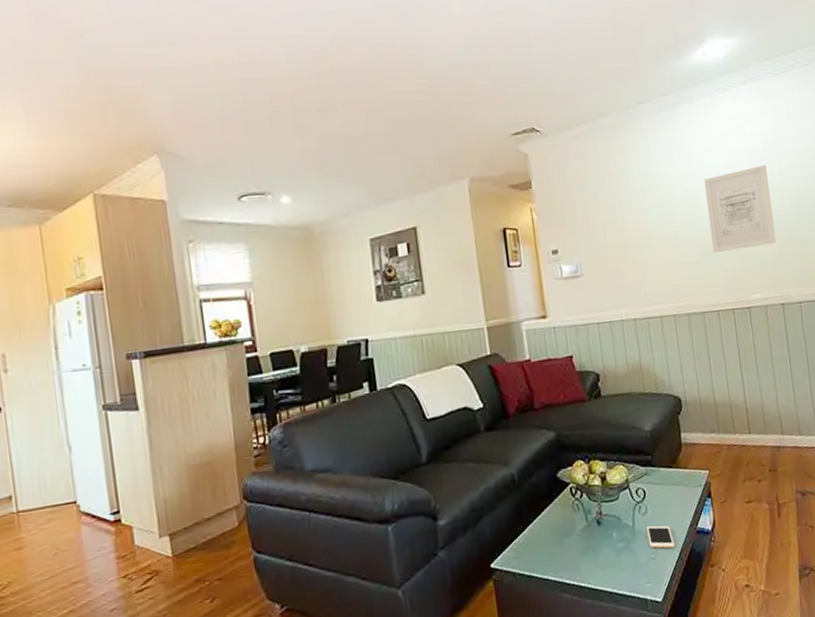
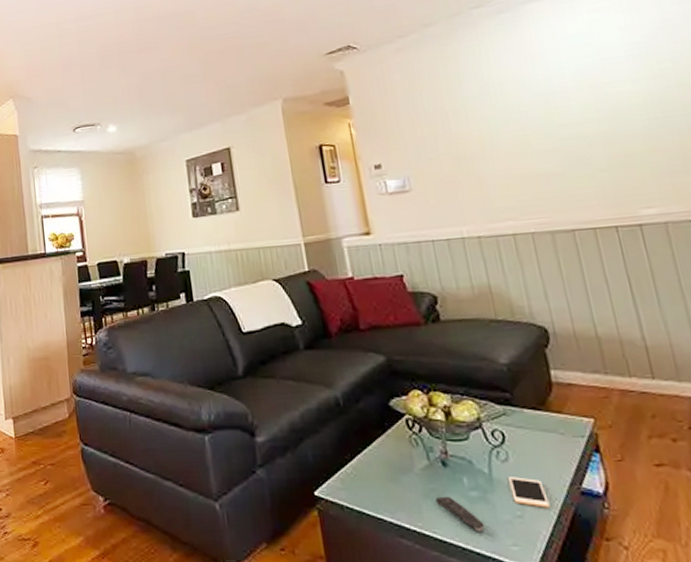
remote control: none [591,550,627,577] -> present [435,496,485,532]
wall art: present [704,164,776,253] -> none [563,57,675,163]

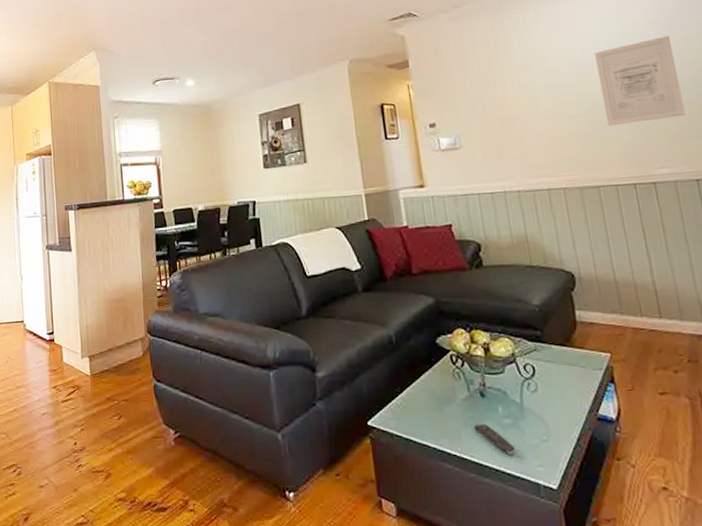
cell phone: present [509,477,550,508] -> none [537,405,571,433]
wall art: none [563,57,675,163] -> present [594,35,686,127]

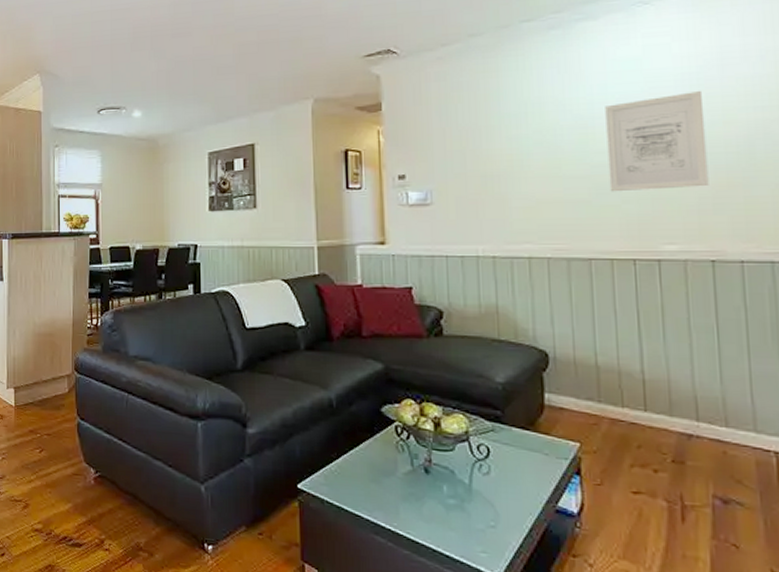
remote control: present [474,423,516,455] -> none [414,500,457,537]

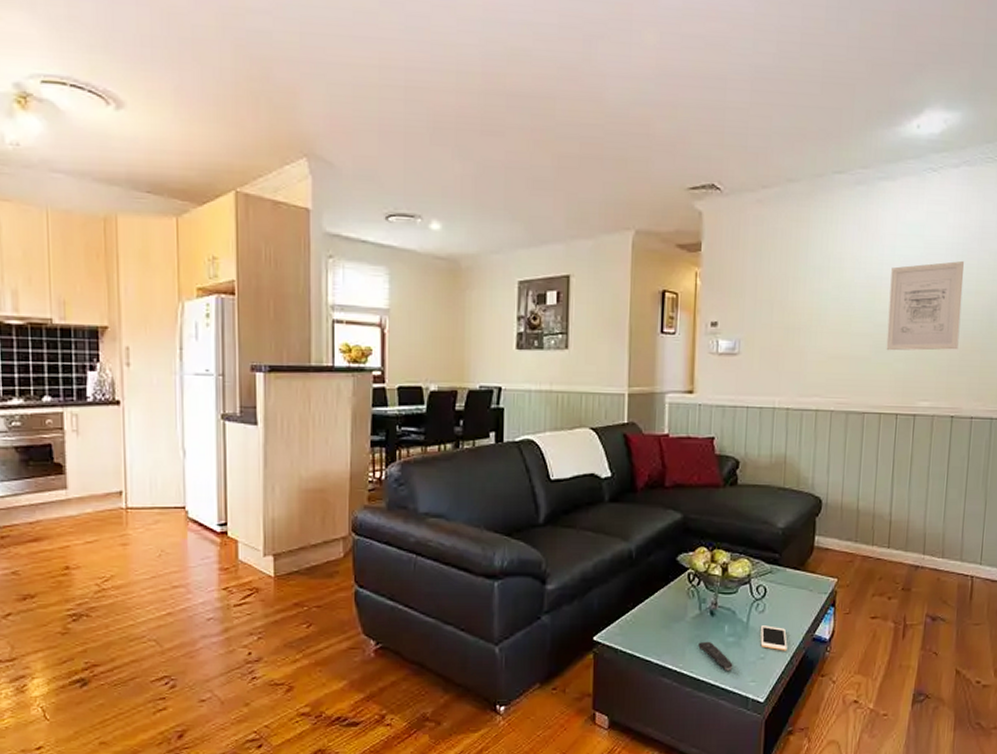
remote control: none [414,500,457,537] -> present [698,641,733,671]
cell phone: none [488,489,523,522] -> present [760,625,787,651]

